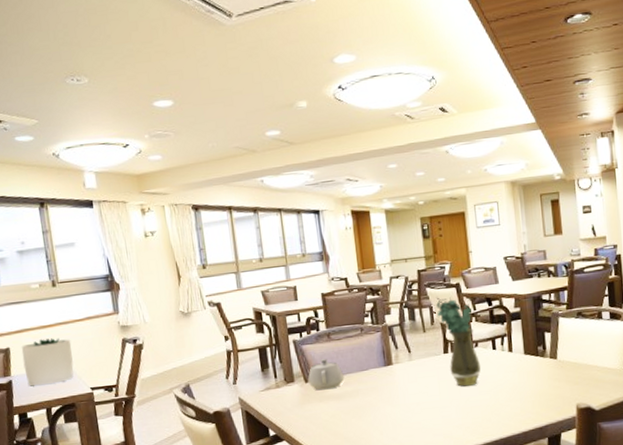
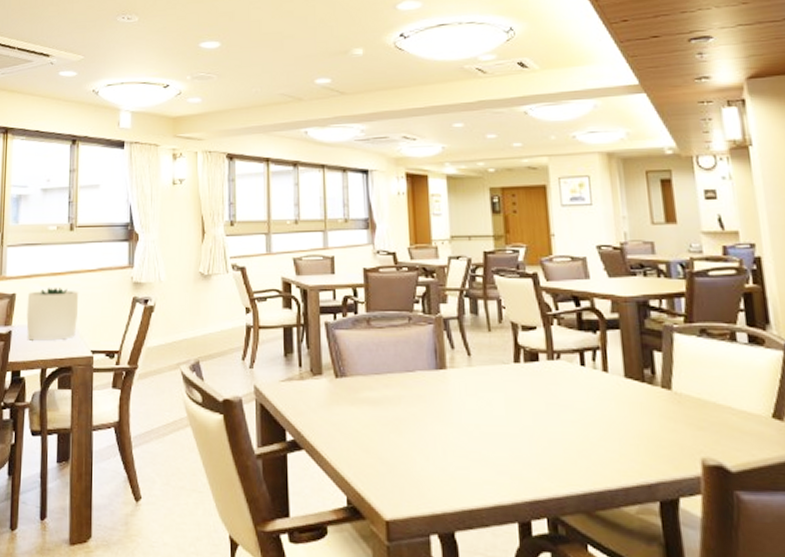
teapot: present [307,359,345,390] -> none [338,350,384,391]
vase: present [436,297,481,387] -> none [506,288,565,411]

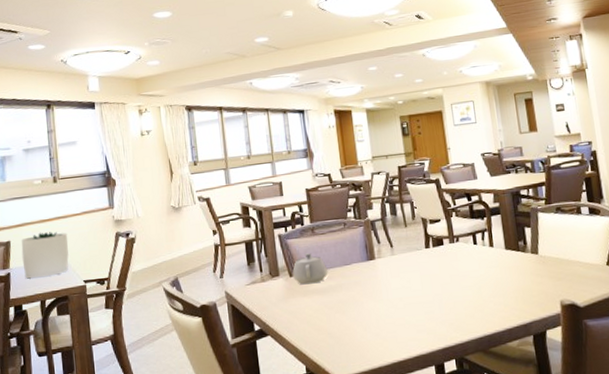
teapot: none [338,350,384,391] -> present [292,253,328,285]

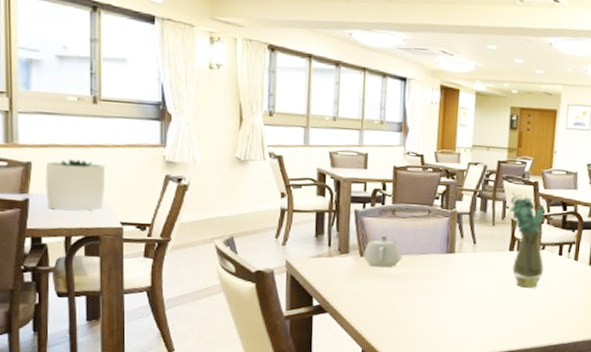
vase: none [416,192,463,282] -> present [510,192,546,288]

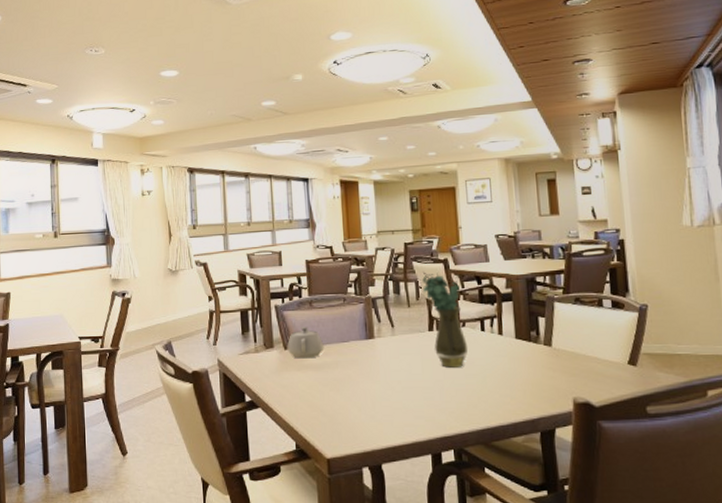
planter: present [45,159,106,212] -> none [20,286,66,331]

